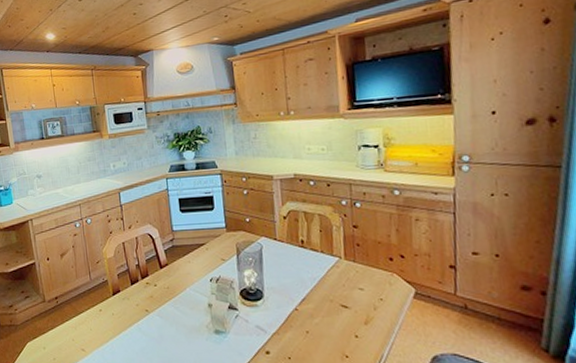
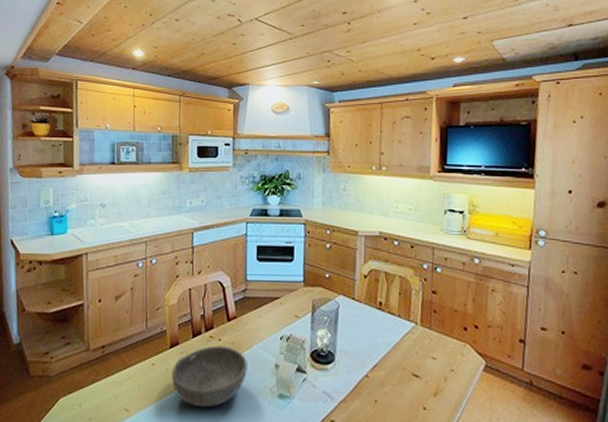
bowl: none [117,290,184,345] -> present [172,345,247,408]

